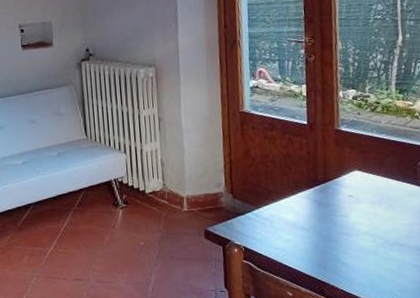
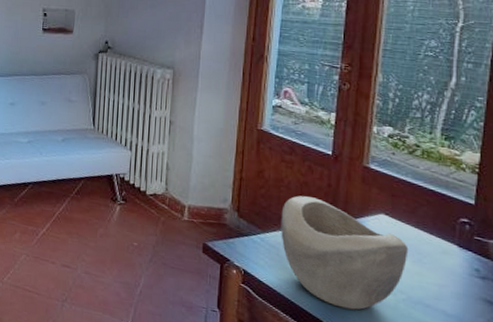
decorative bowl: none [270,166,382,263] -> present [281,195,409,310]

